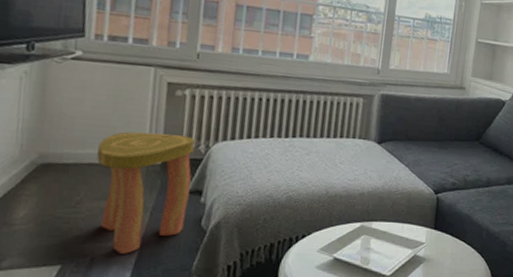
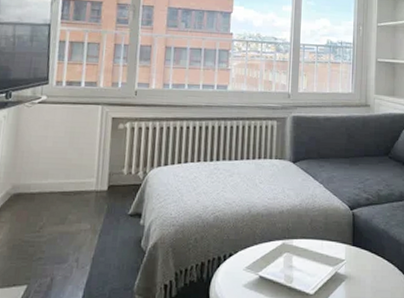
stool: present [97,131,196,254] -> none [56,162,135,274]

